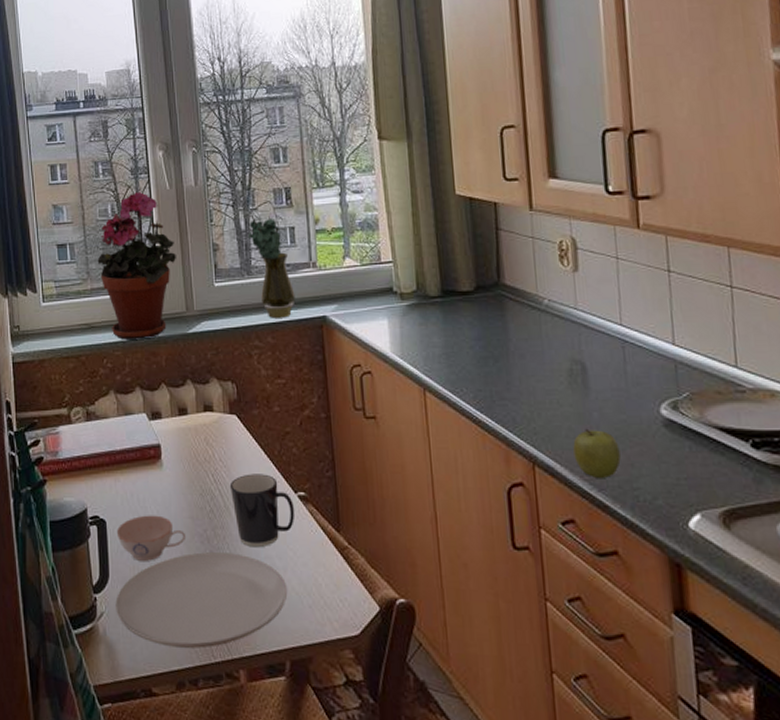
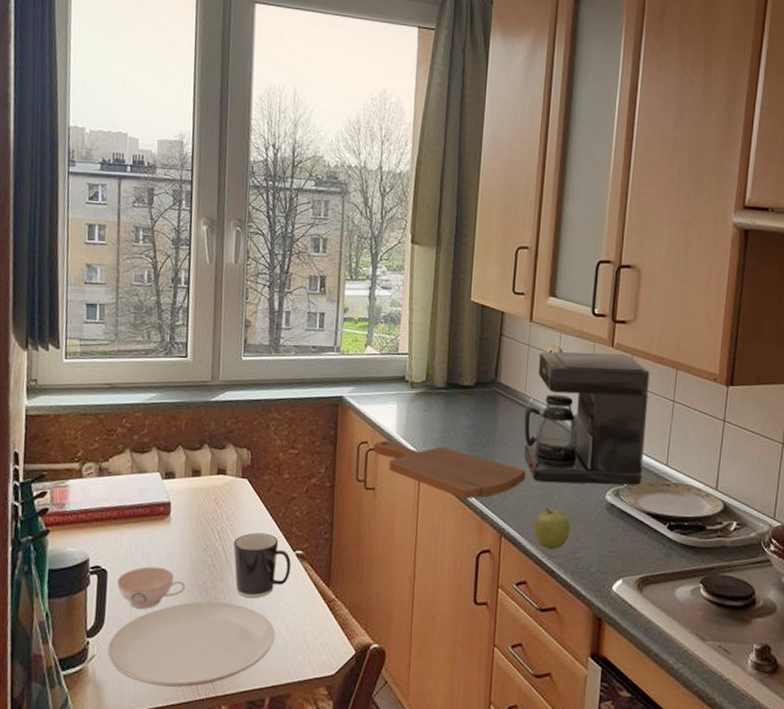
potted plant: present [97,191,176,340] -> none [127,261,208,403]
vase: present [247,215,296,318] -> none [279,298,317,395]
cutting board: none [368,361,554,425] -> present [373,440,526,500]
coffee maker: none [540,236,706,398] -> present [523,351,650,485]

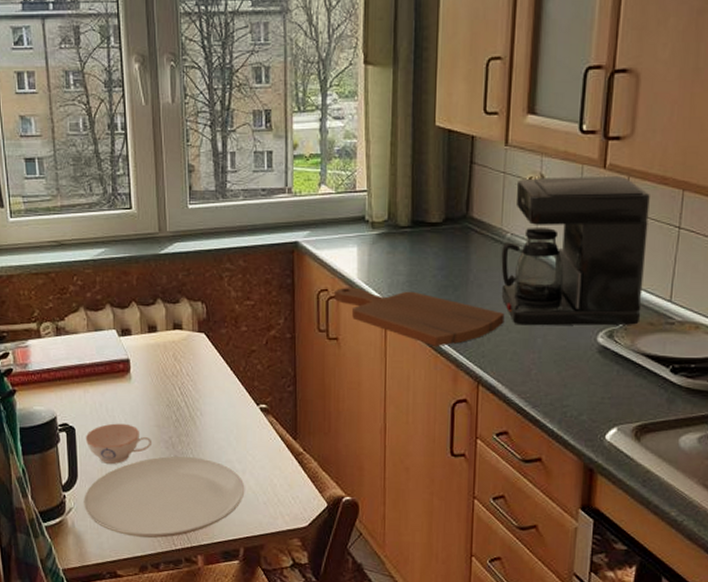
mug: present [233,532,292,599] -> none [195,387,256,453]
fruit: present [534,507,570,548] -> none [515,352,556,396]

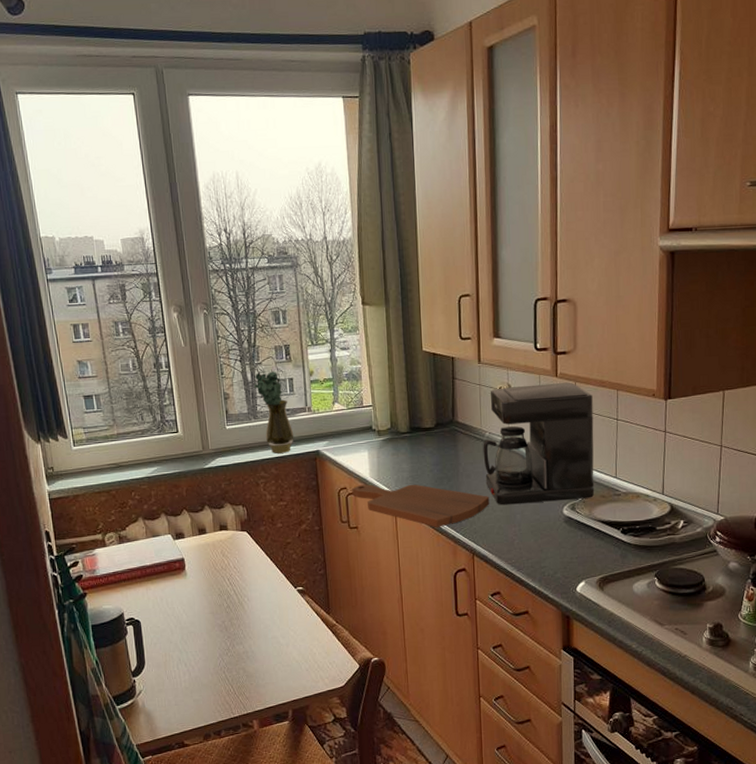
plate: present [84,456,245,538] -> none [151,637,290,710]
teacup: present [85,423,153,464] -> none [149,613,208,649]
vase: none [224,137,269,242] -> present [253,369,294,453]

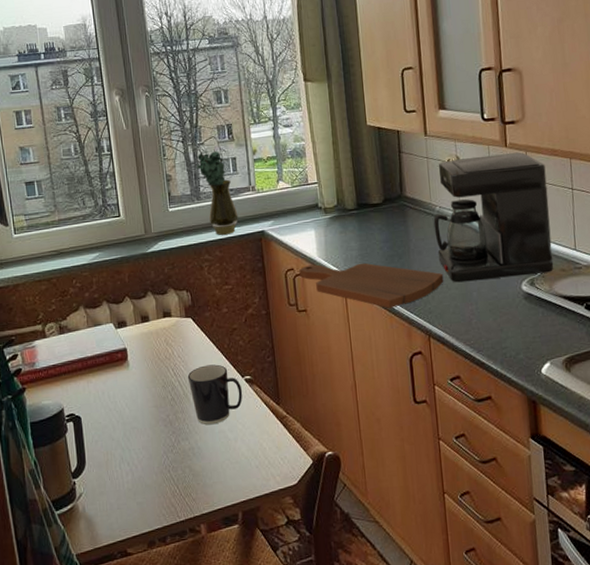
mug: none [242,575,295,631] -> present [187,364,243,425]

